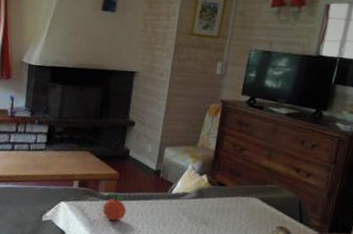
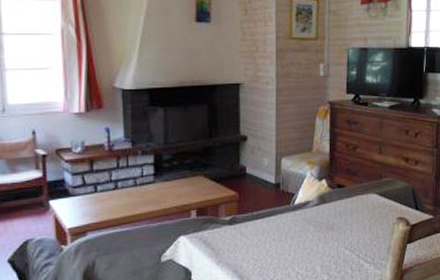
apple: present [102,192,127,221] -> none [226,215,252,246]

